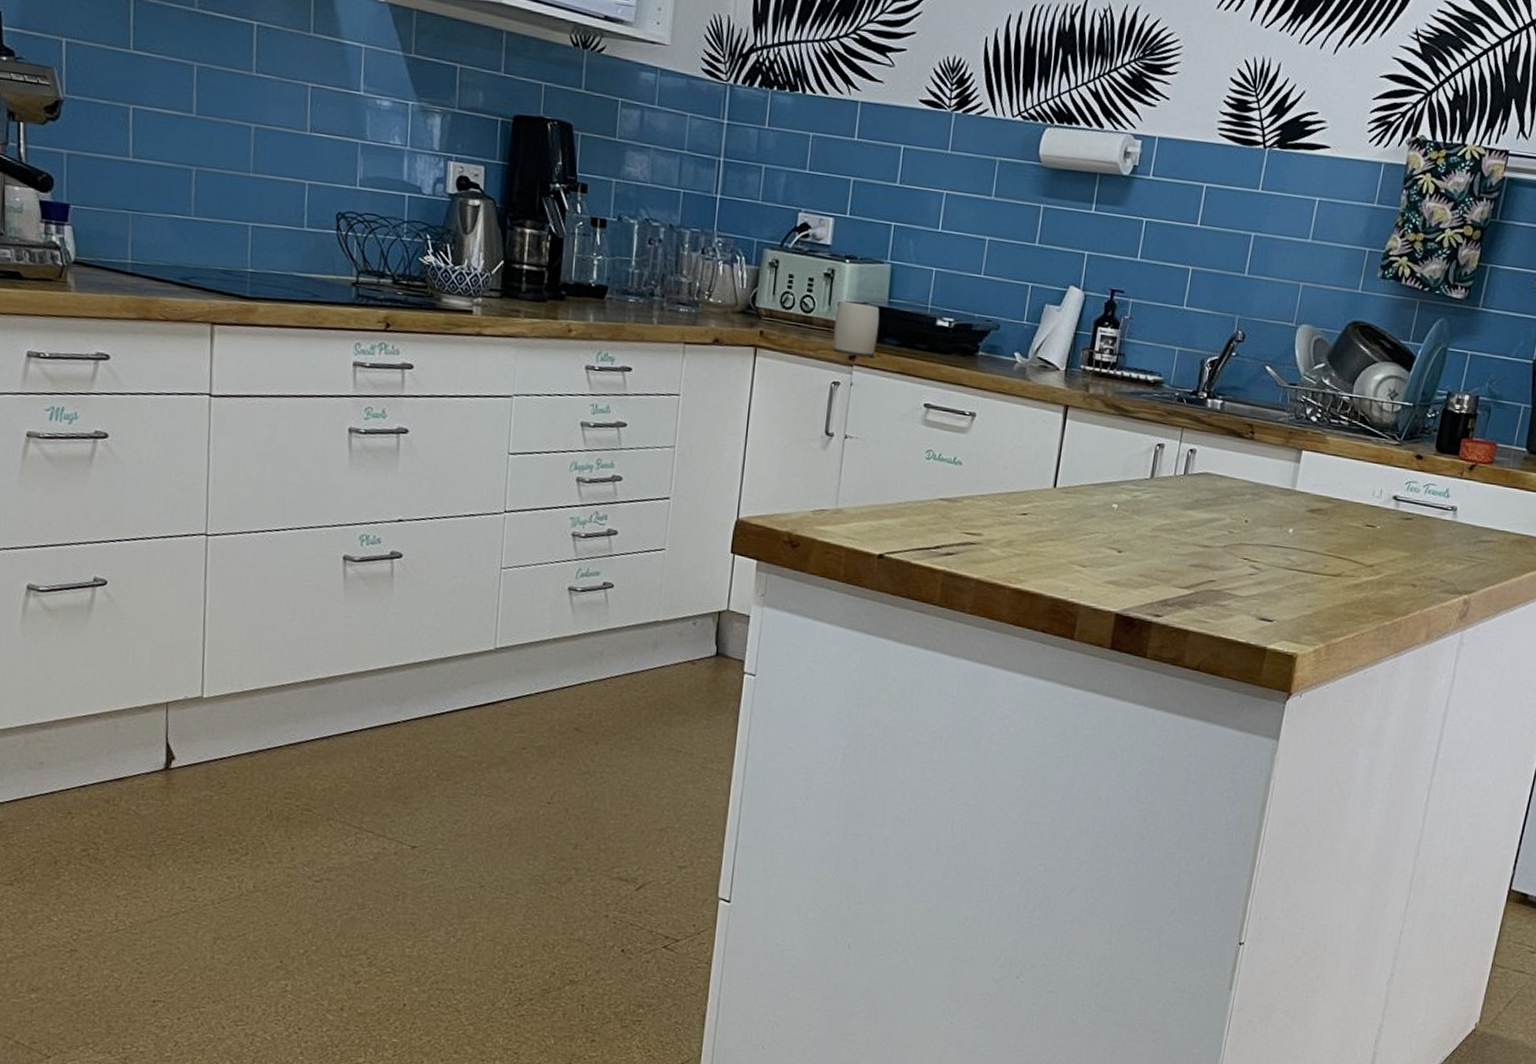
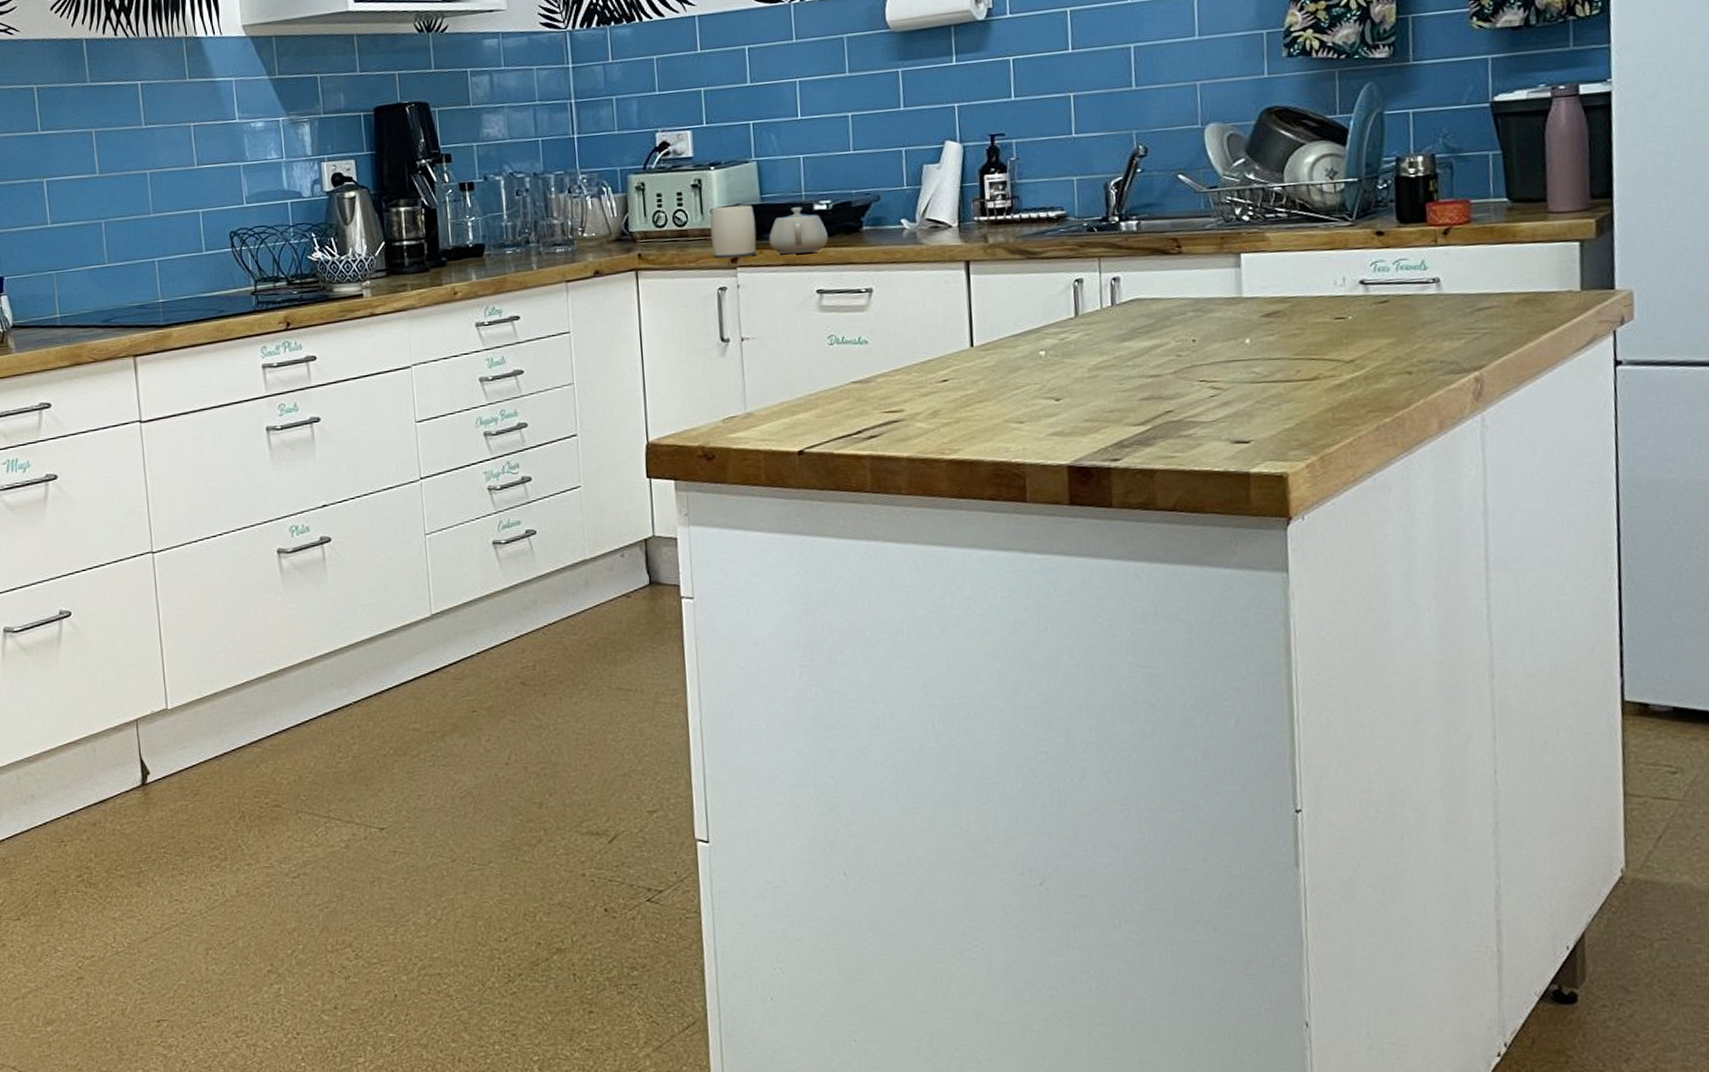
teapot: none [888,318,946,367] -> present [769,207,829,255]

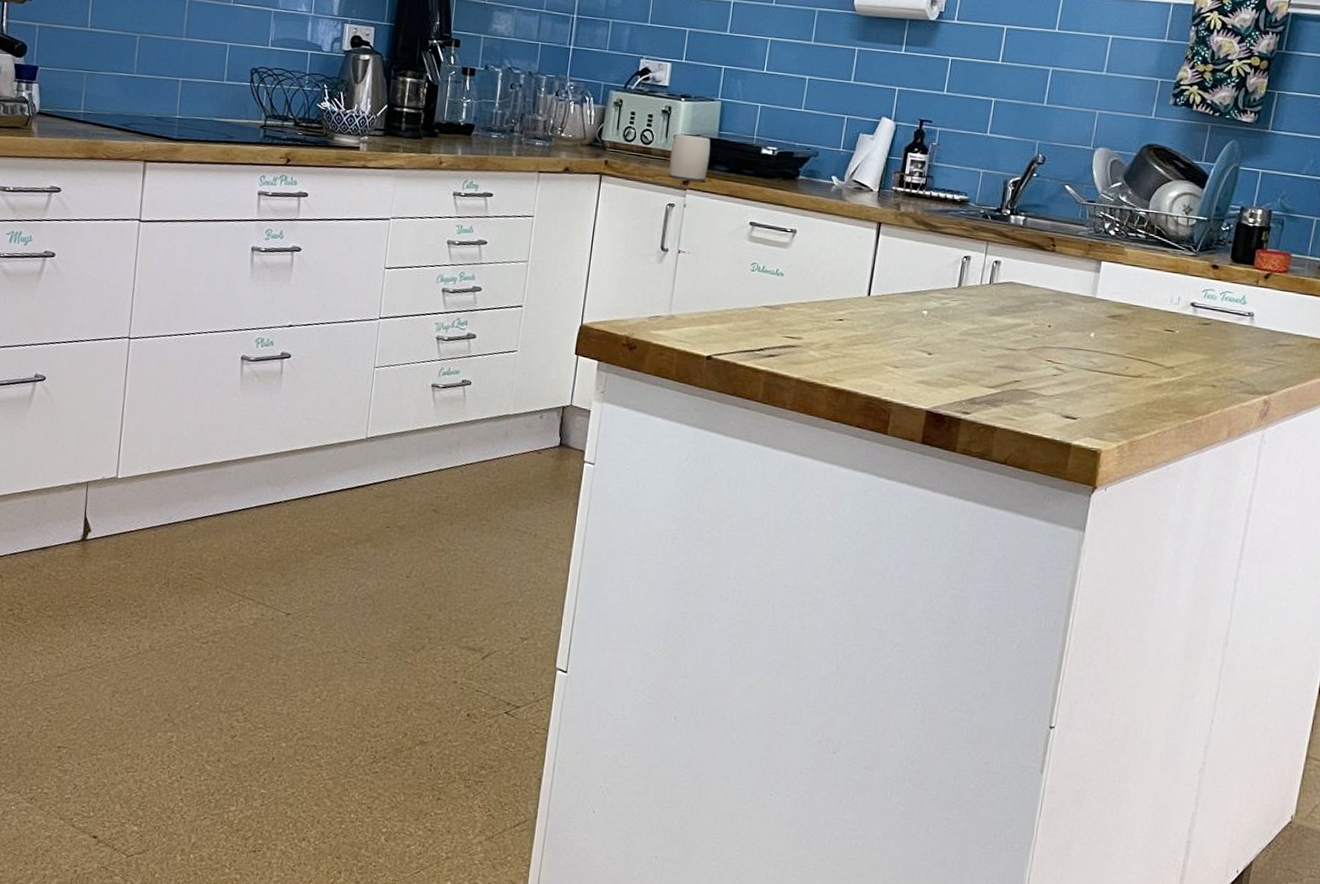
teapot: present [769,207,829,255] -> none [718,147,770,190]

